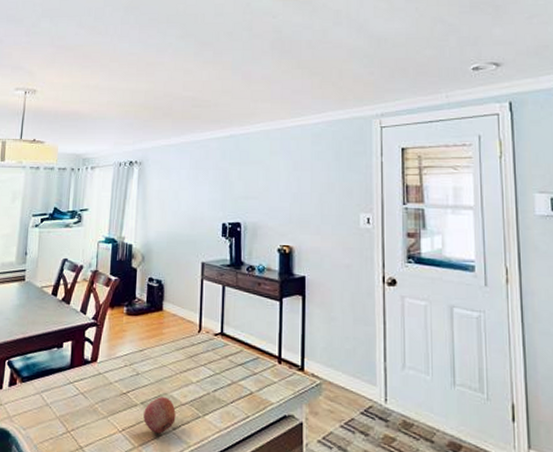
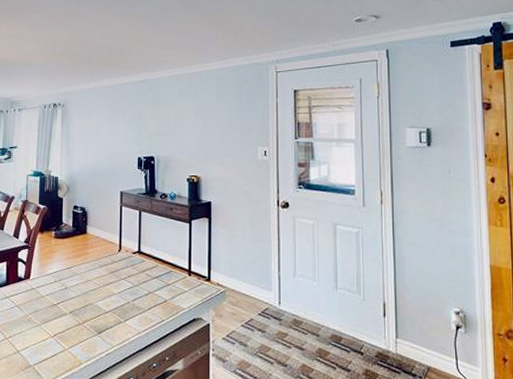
fruit: present [143,397,176,434] -> none [72,307,101,337]

